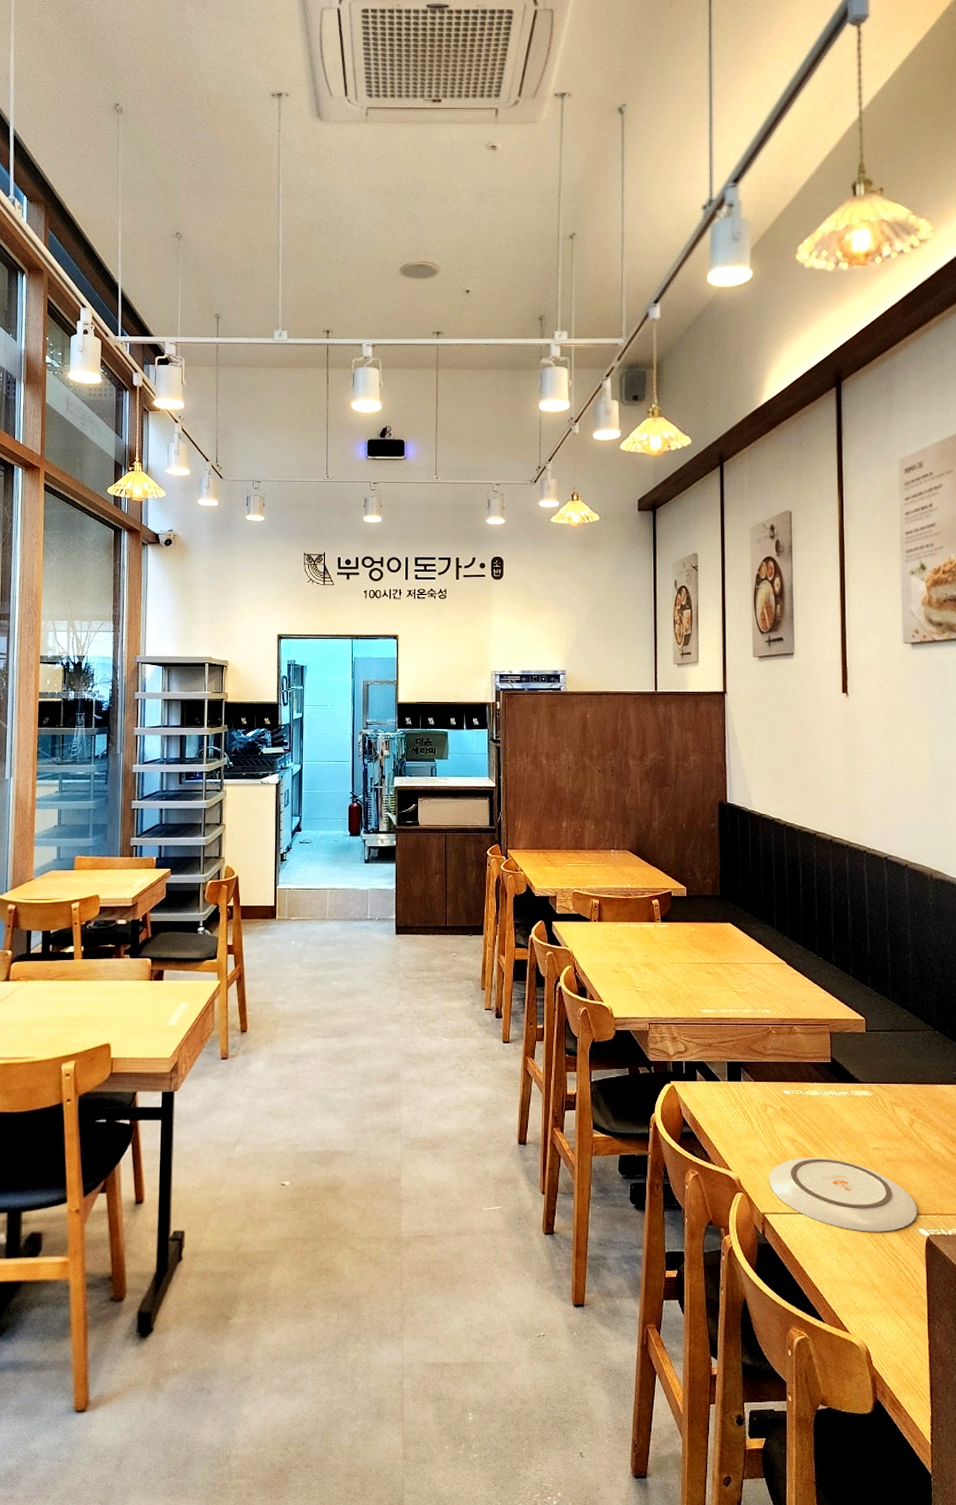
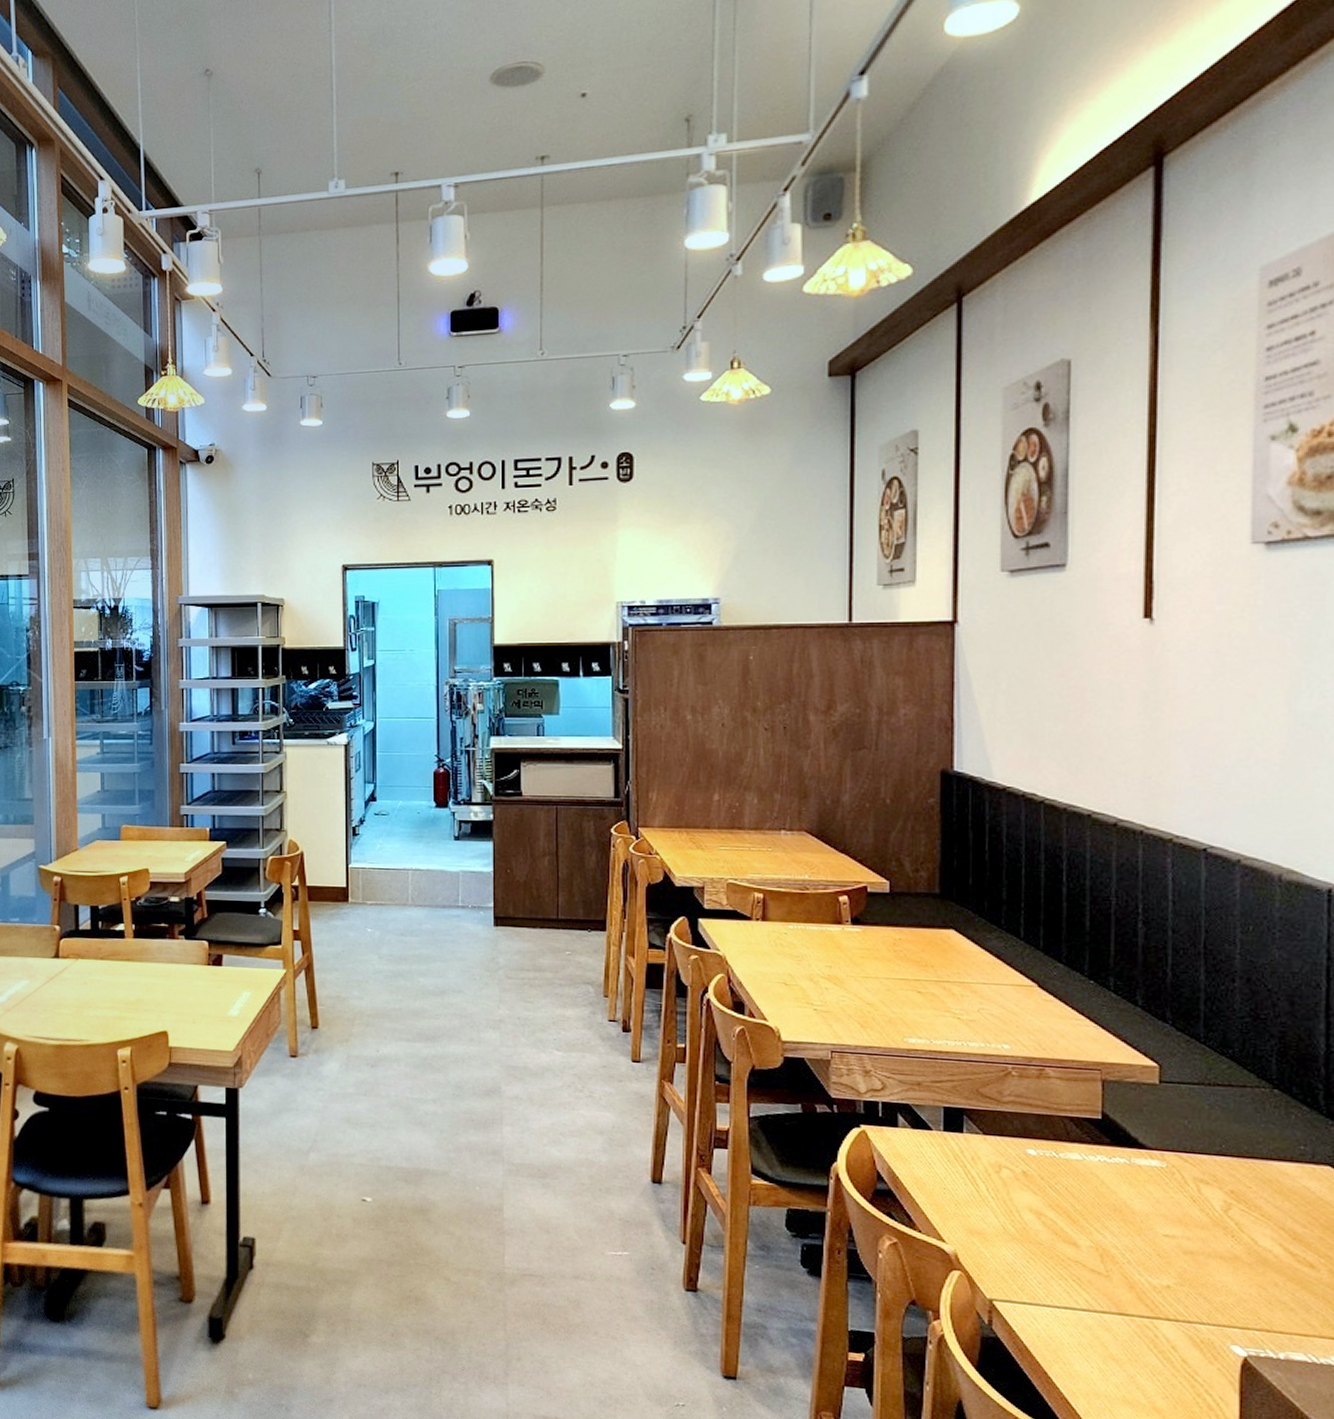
plate: present [768,1157,918,1232] -> none [999,1236,1231,1344]

